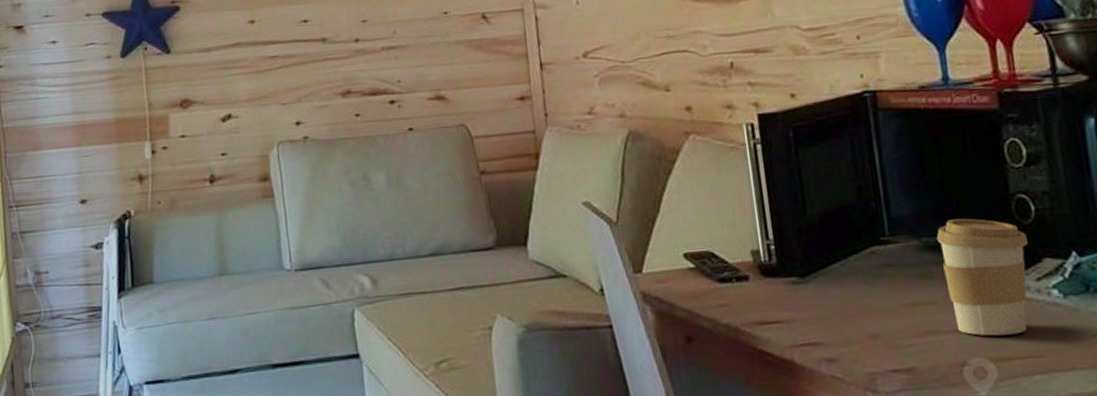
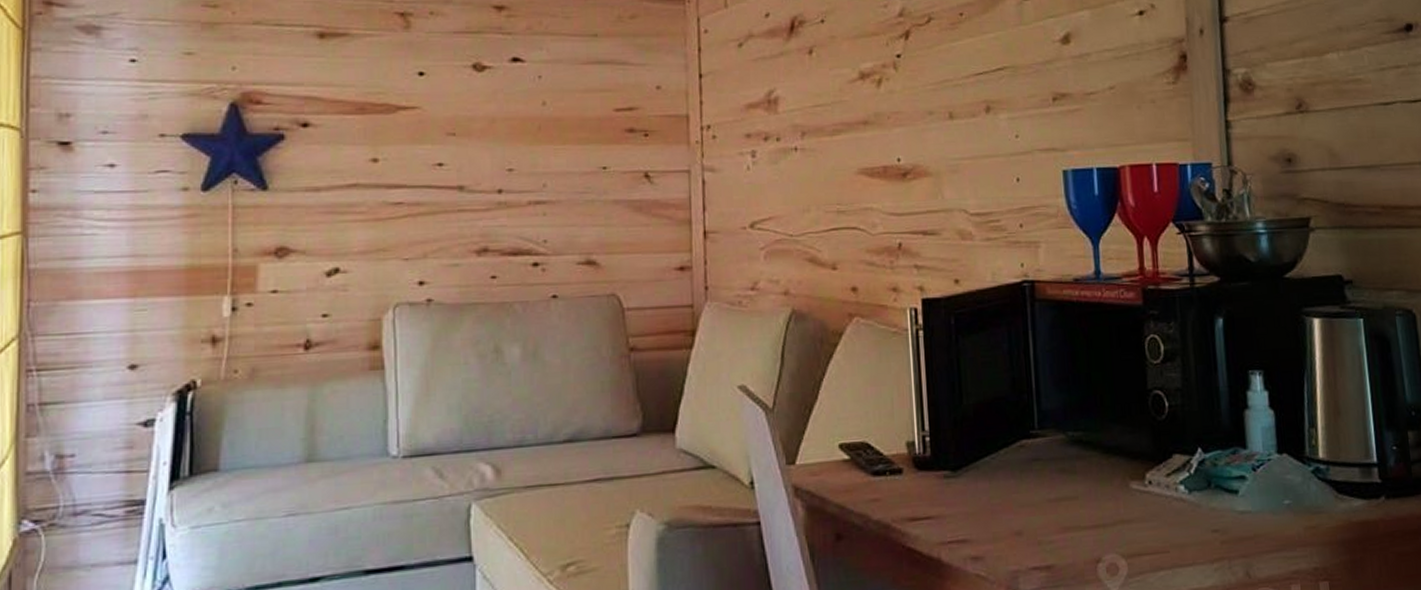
coffee cup: present [936,218,1028,336] -> none [1081,413,1161,532]

